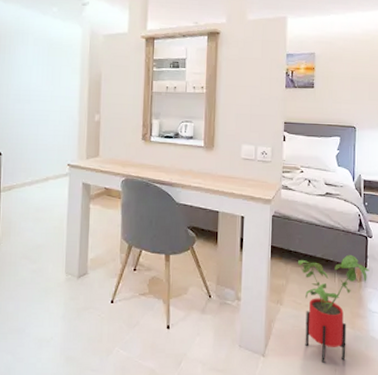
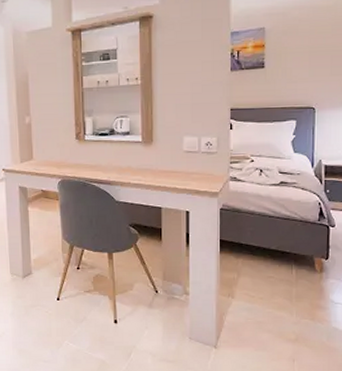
house plant: present [298,254,370,364] -> none [250,245,332,355]

